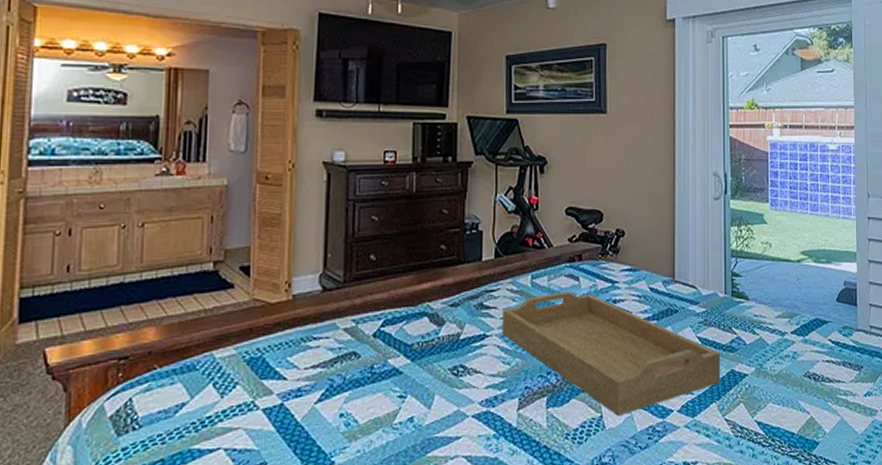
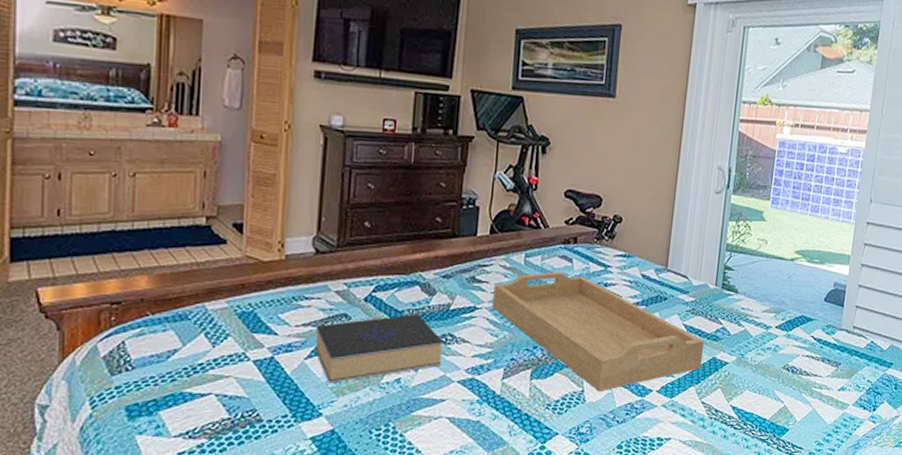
book: none [325,347,454,429] -> present [315,314,442,384]

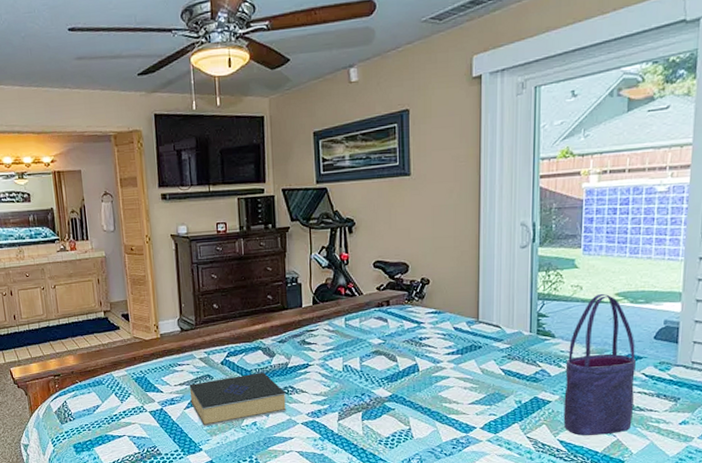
serving tray: present [492,271,704,392] -> none [322,330,523,429]
tote bag: none [738,249,808,401] -> present [563,293,636,435]

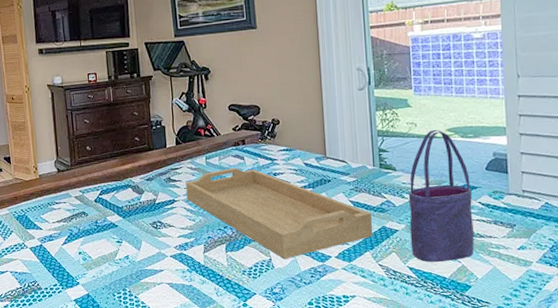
book: present [189,372,286,427] -> none [66,209,156,262]
serving tray: none [322,330,523,429] -> present [186,167,372,259]

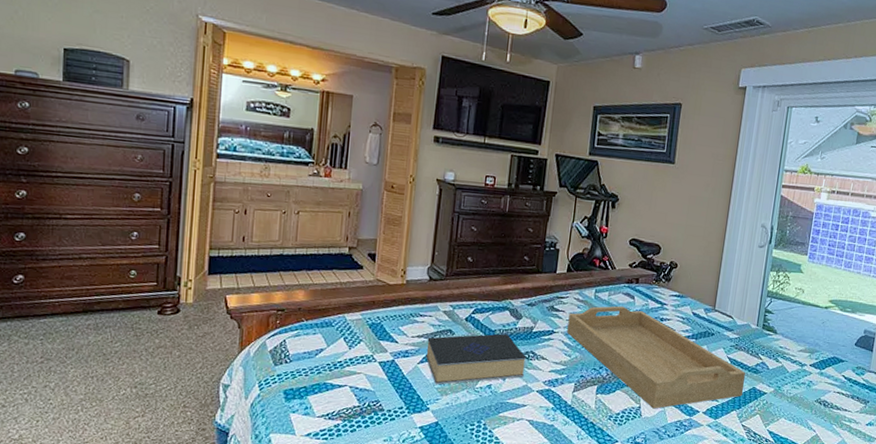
book: none [66,209,156,262] -> present [425,333,526,385]
tote bag: present [408,129,474,262] -> none [774,298,840,429]

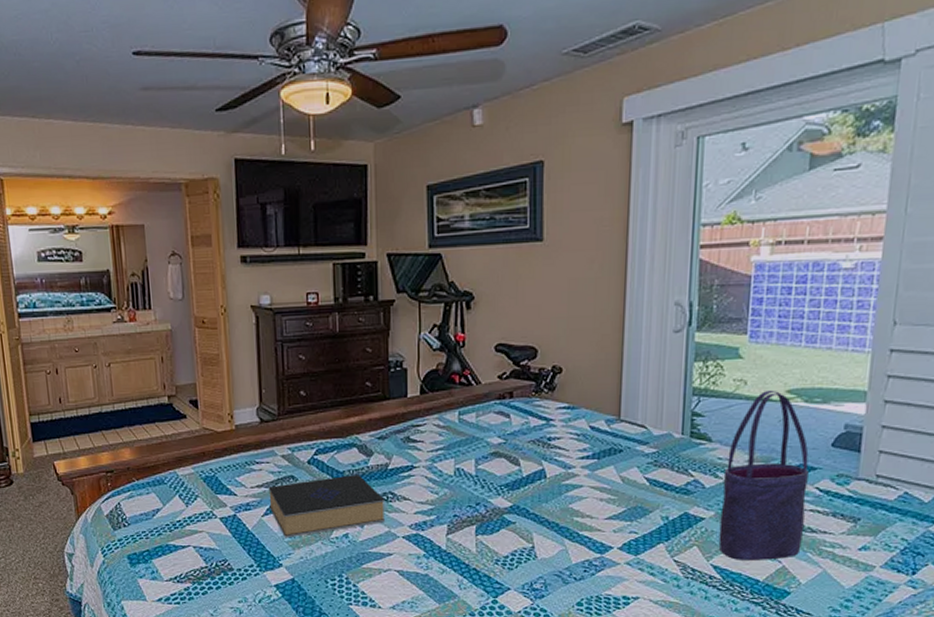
serving tray: present [567,306,745,409] -> none [430,428,672,548]
tote bag: none [774,298,840,429] -> present [718,389,809,560]

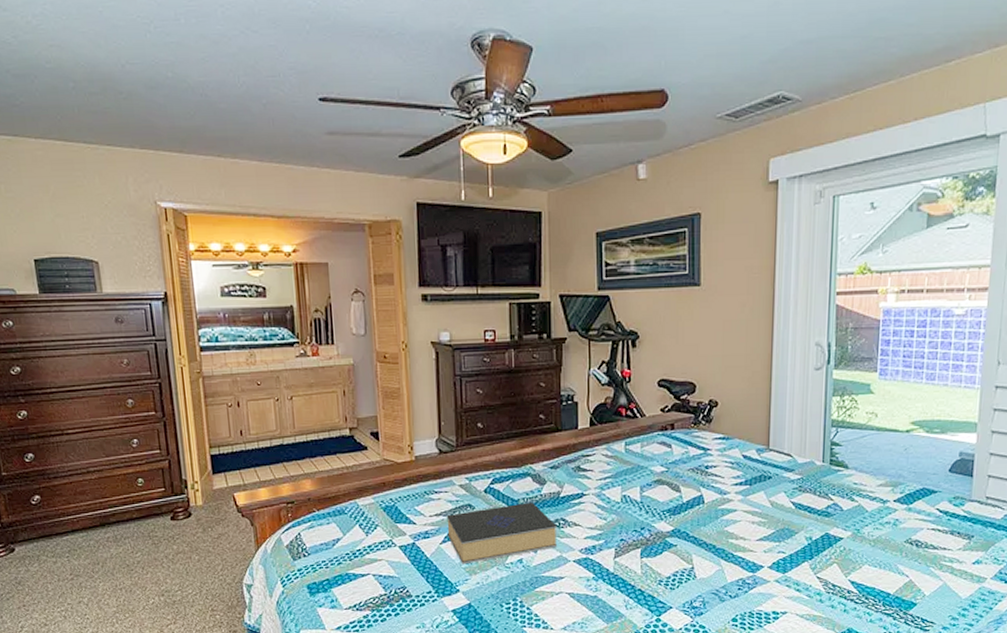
tote bag: present [718,389,809,560] -> none [855,421,930,576]

